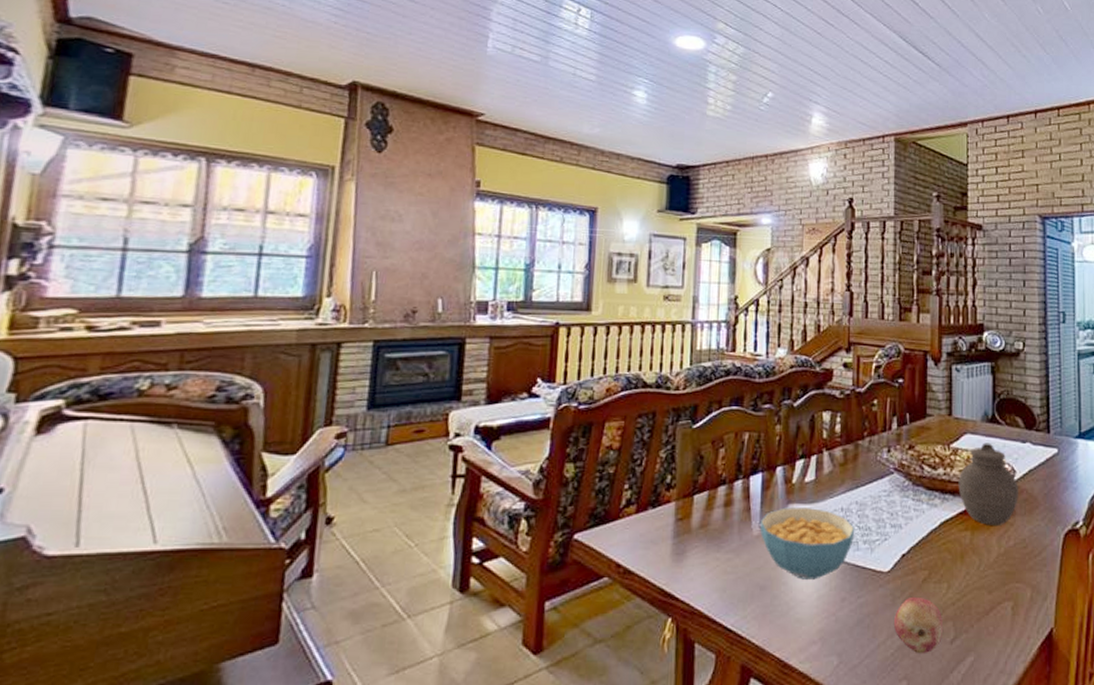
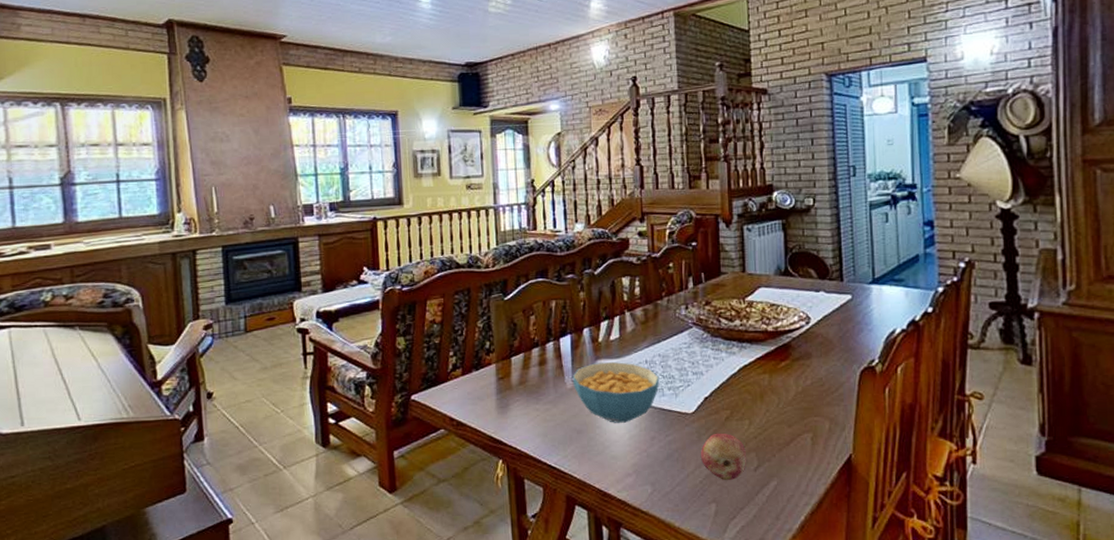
jar: present [958,442,1018,525] -> none [754,294,814,368]

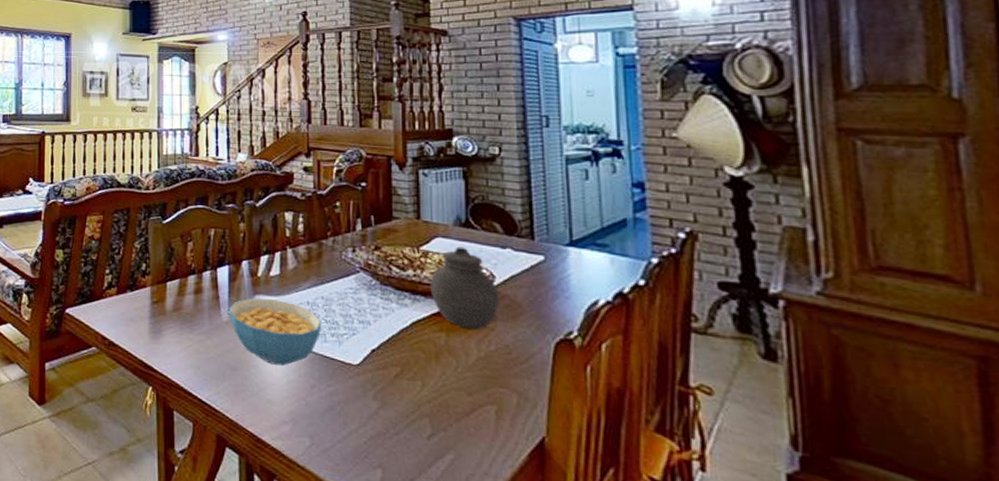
fruit: present [700,433,747,481] -> none [365,390,419,447]
jar: none [754,294,814,368] -> present [430,246,499,330]

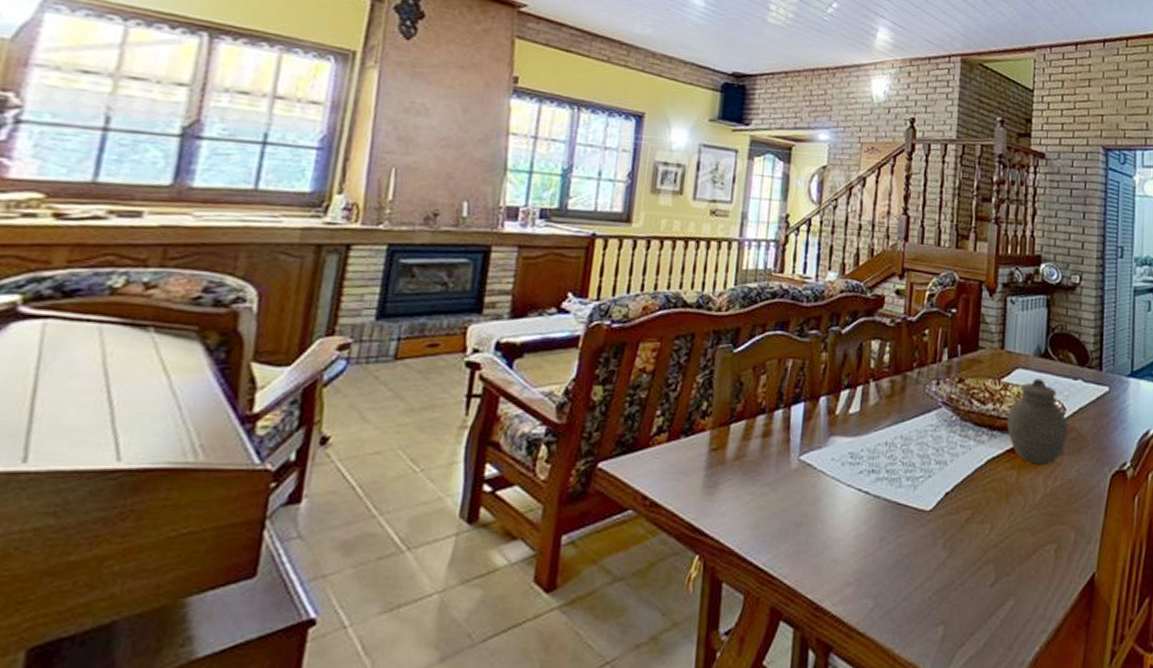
cereal bowl: present [228,298,322,366] -> none [798,439,899,517]

